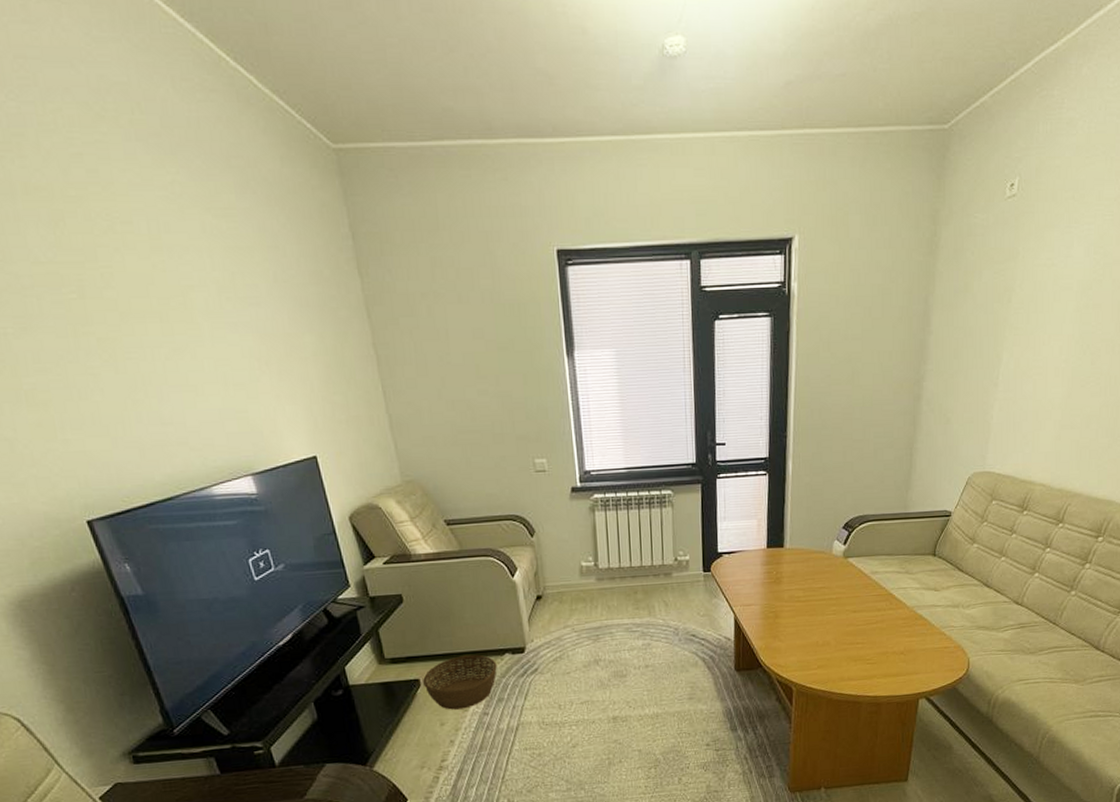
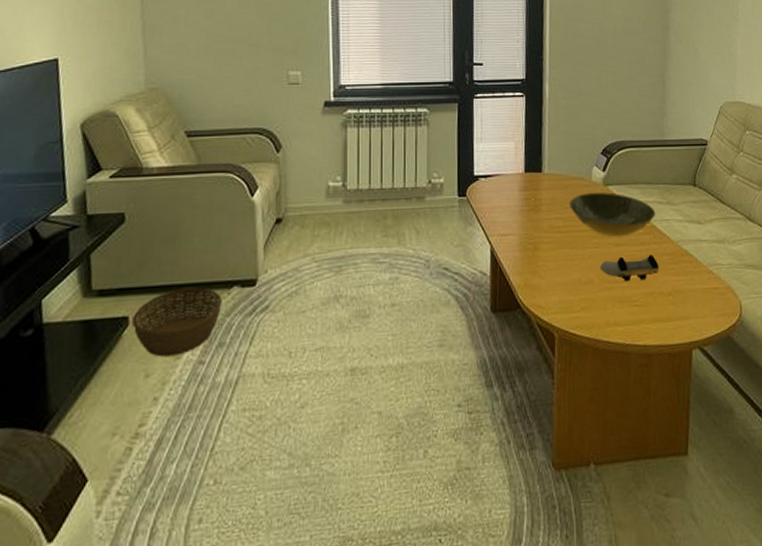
decorative bowl: none [810,564,894,606] -> present [569,192,656,238]
gaming controller: none [836,619,893,644] -> present [599,254,659,282]

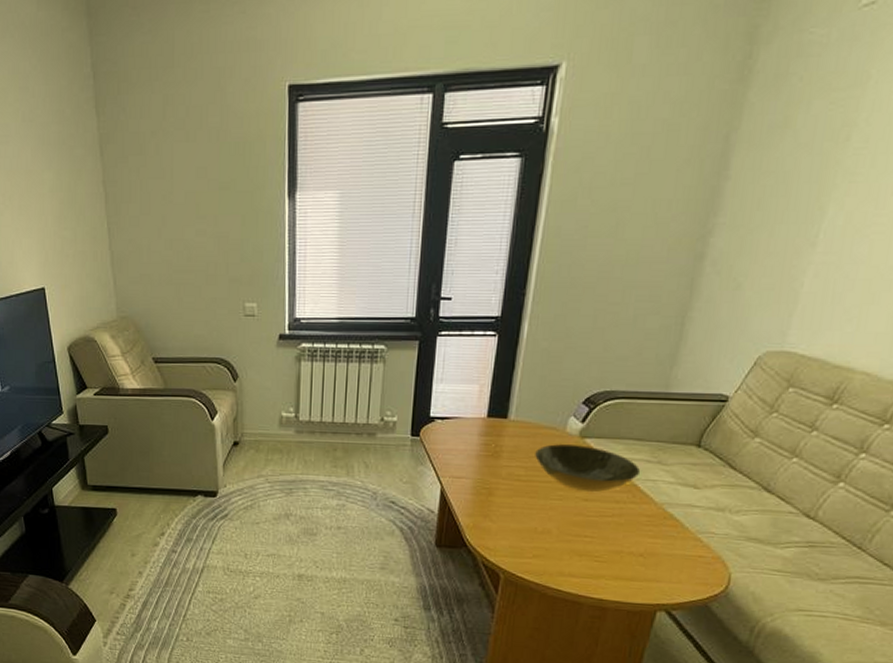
basket: present [132,287,222,357] -> none [120,491,189,544]
gaming controller: present [599,254,659,282] -> none [560,511,634,538]

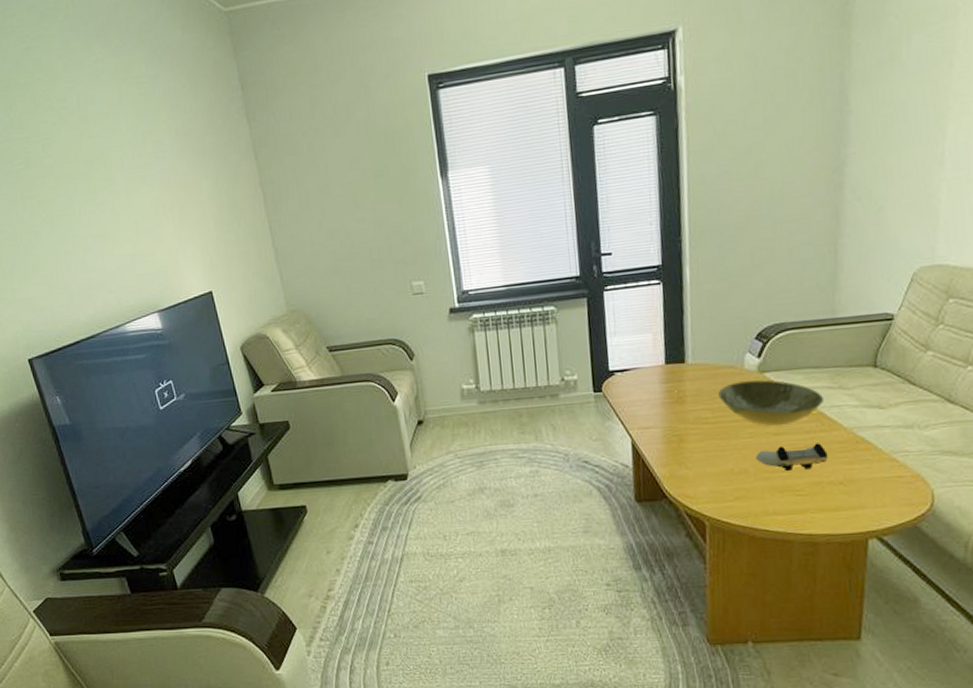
gaming controller: none [560,511,634,538] -> present [755,443,828,472]

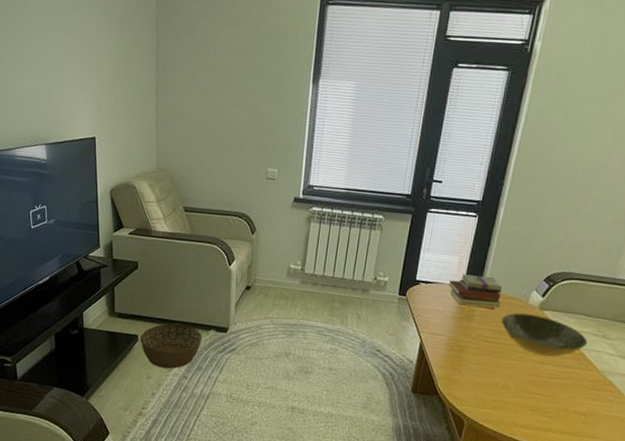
basket: none [309,481,381,538] -> present [140,323,202,369]
books: none [647,349,714,390] -> present [448,274,503,310]
gaming controller: present [755,443,828,472] -> none [518,373,579,397]

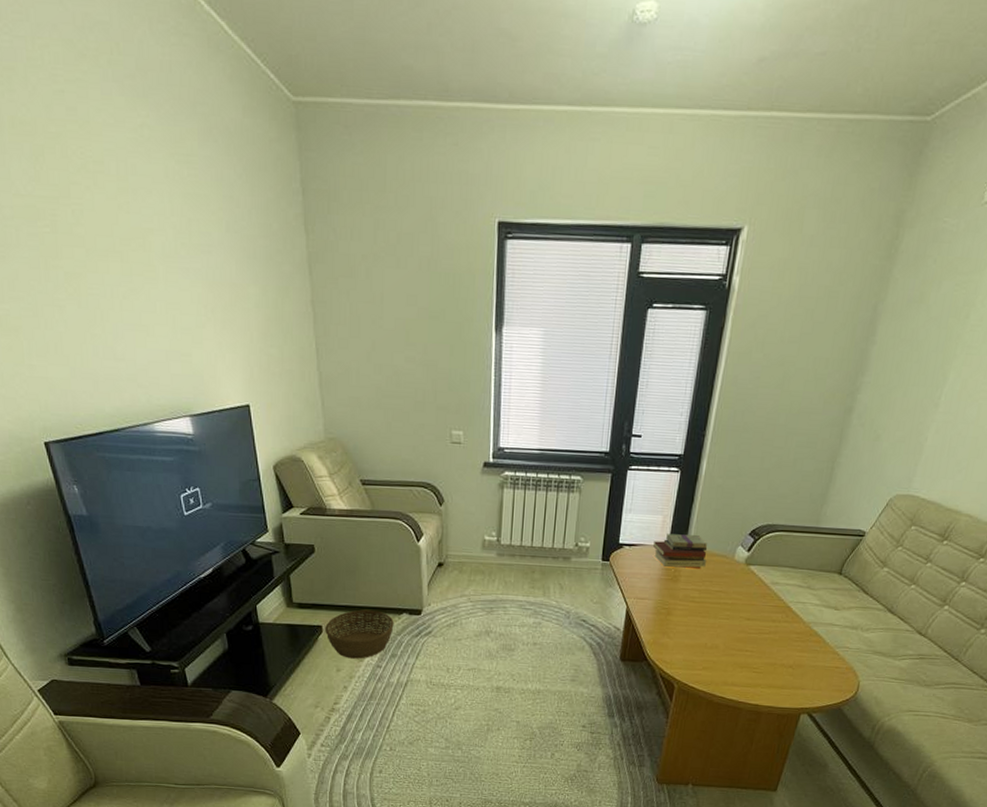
decorative bowl: present [501,313,588,358] -> none [708,570,794,613]

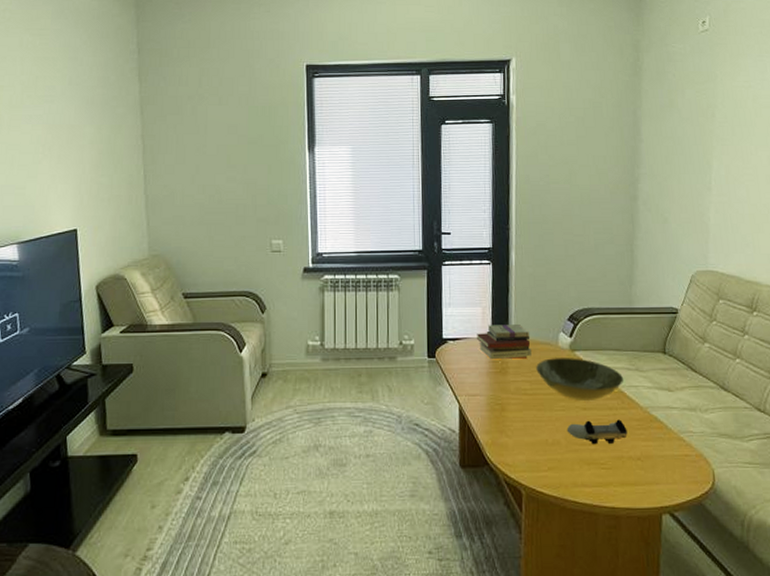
basket: present [325,609,394,659] -> none [140,431,216,491]
decorative bowl: none [708,570,794,613] -> present [536,358,624,402]
gaming controller: none [727,629,786,652] -> present [566,419,628,445]

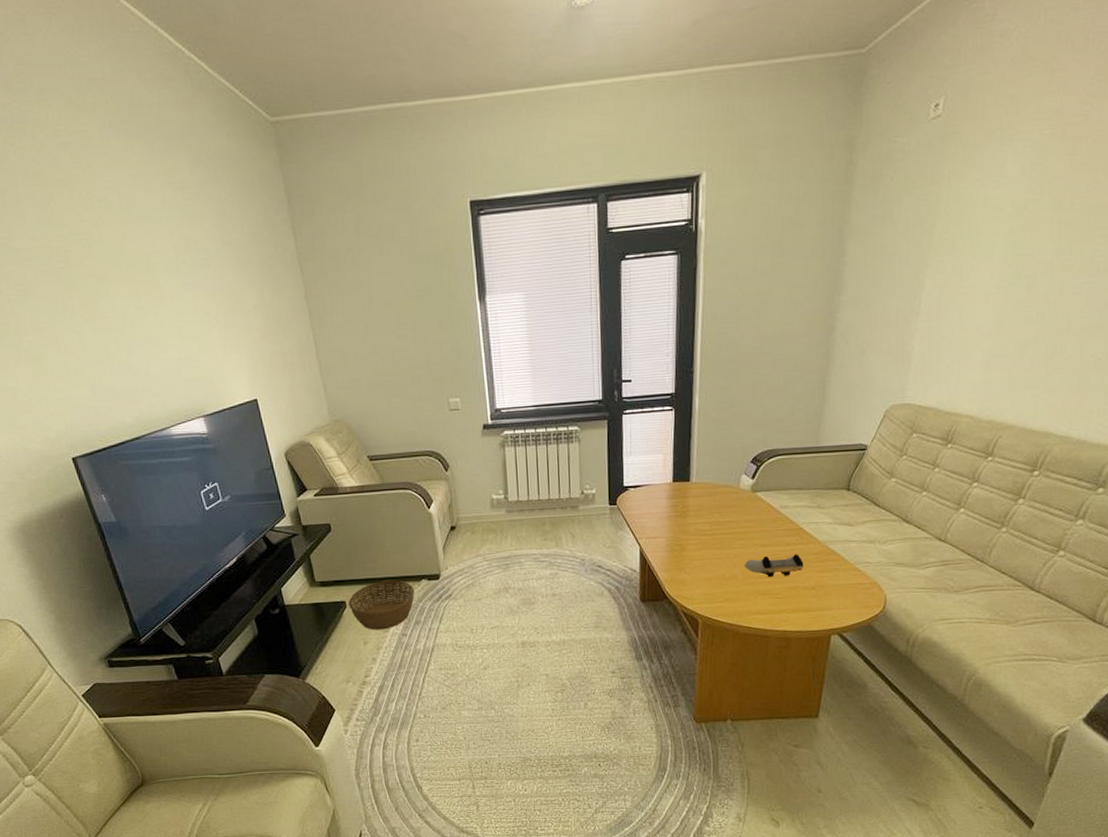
basket: none [140,431,216,491] -> present [349,580,415,630]
books: present [476,325,533,360] -> none [657,469,713,505]
decorative bowl: present [536,358,624,402] -> none [716,498,805,540]

